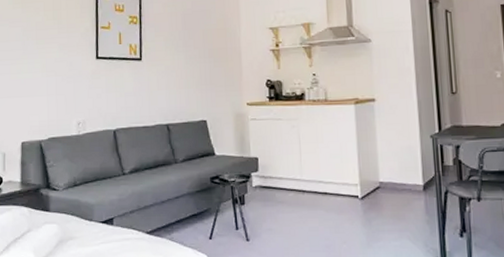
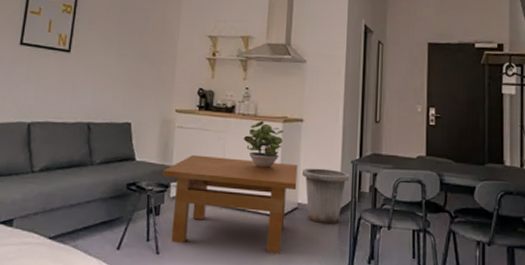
table: none [242,144,377,234] -> present [162,154,298,254]
potted plant: none [316,104,357,151] -> present [243,120,284,168]
trash can: none [380,145,431,201] -> present [302,168,350,225]

